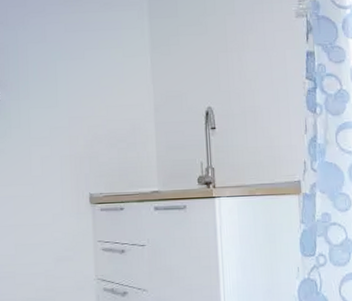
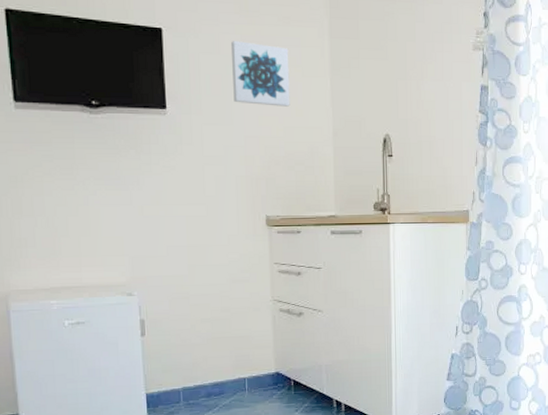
wall art: none [55,29,112,87] -> present [230,41,290,107]

